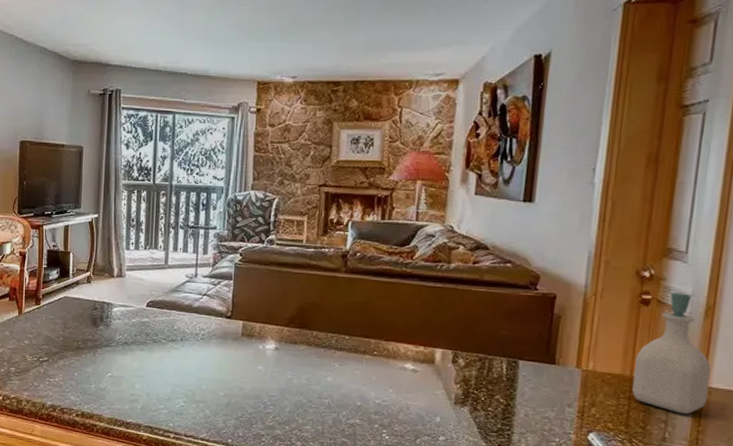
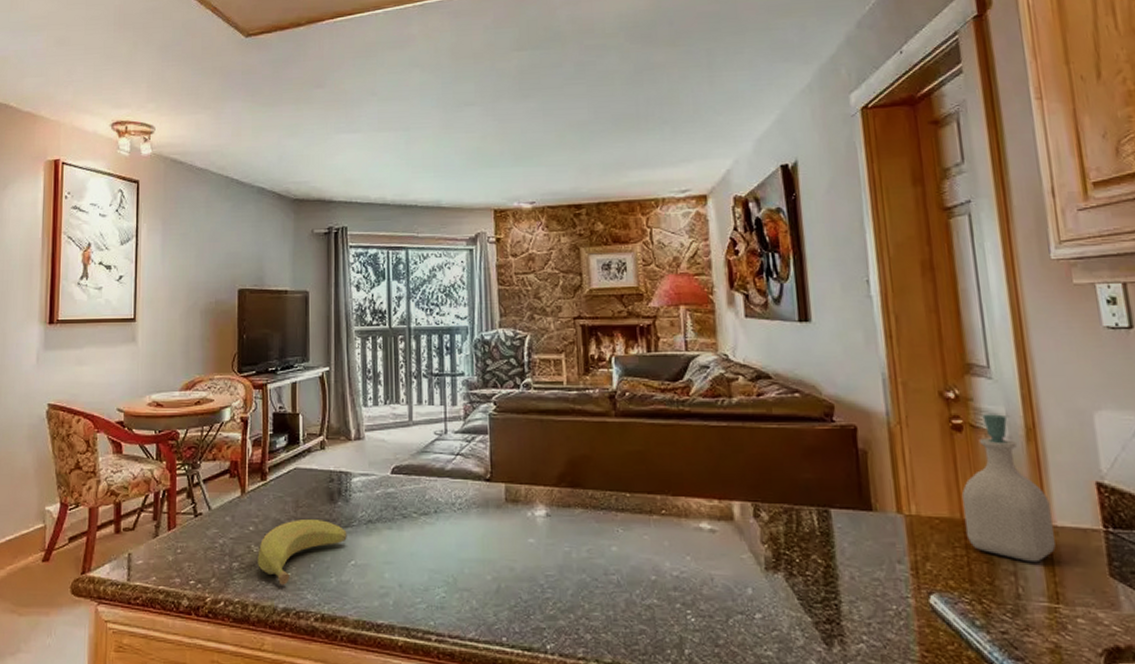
banana: none [31,338,106,388] -> present [257,520,347,585]

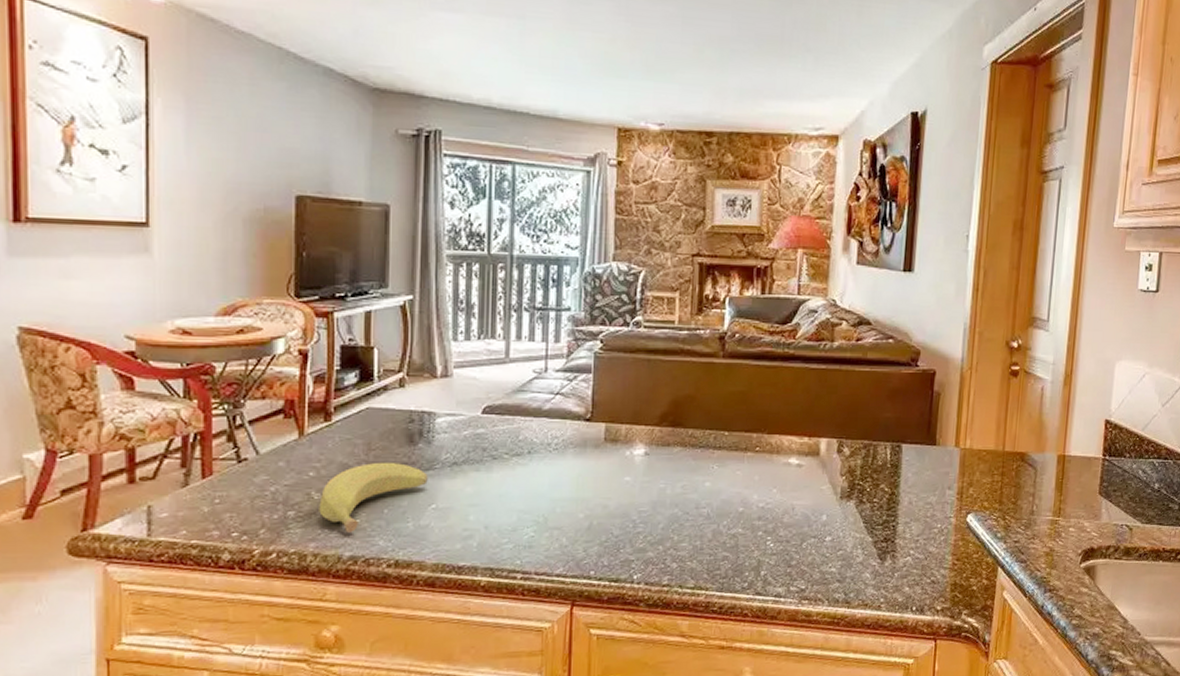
soap bottle: present [961,414,1056,563] -> none [1004,362,1070,485]

